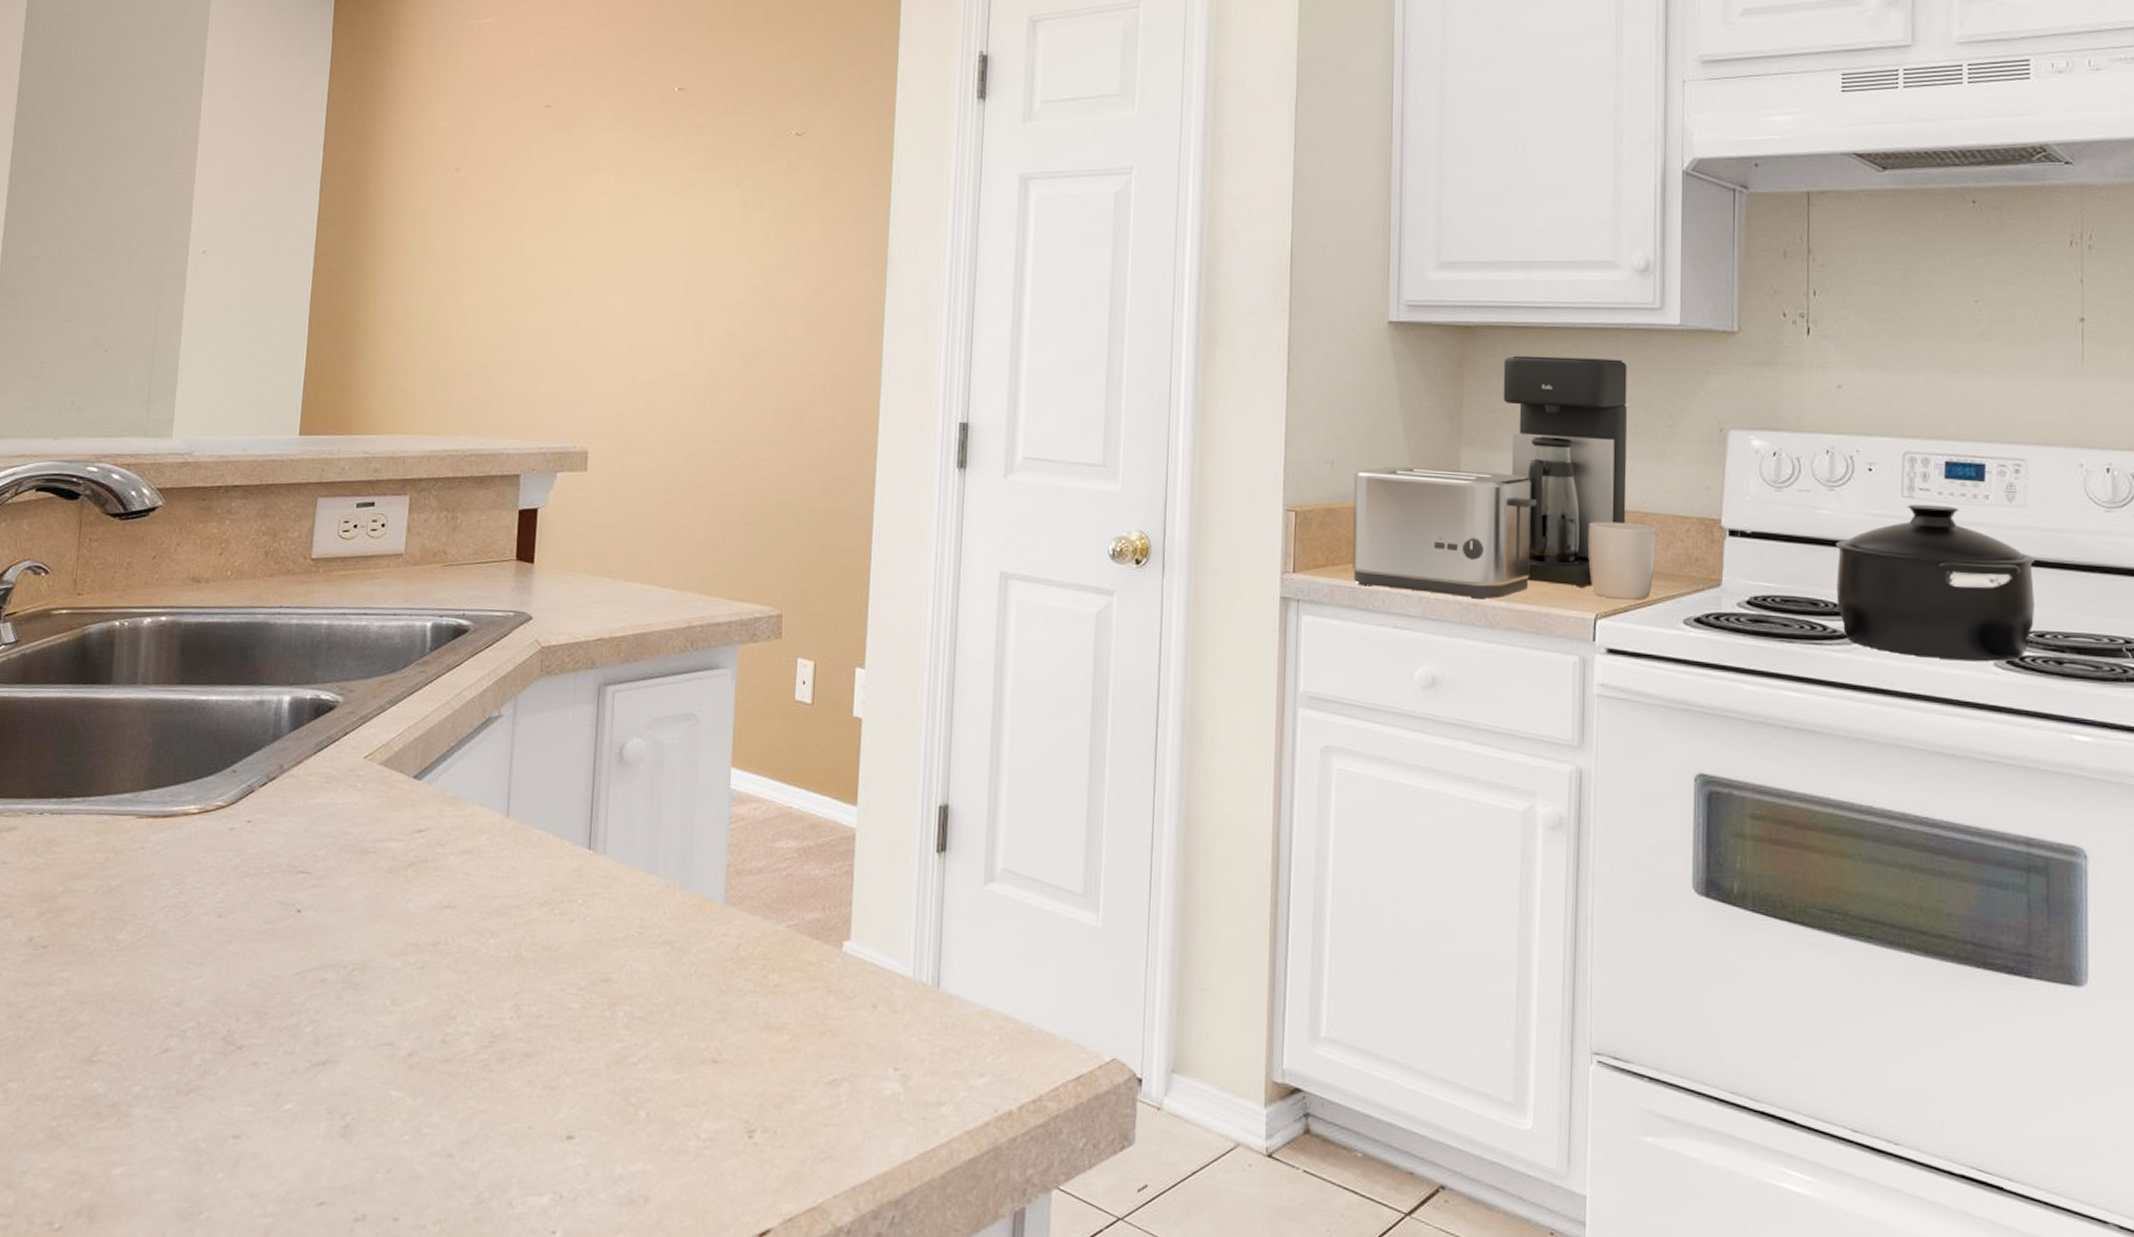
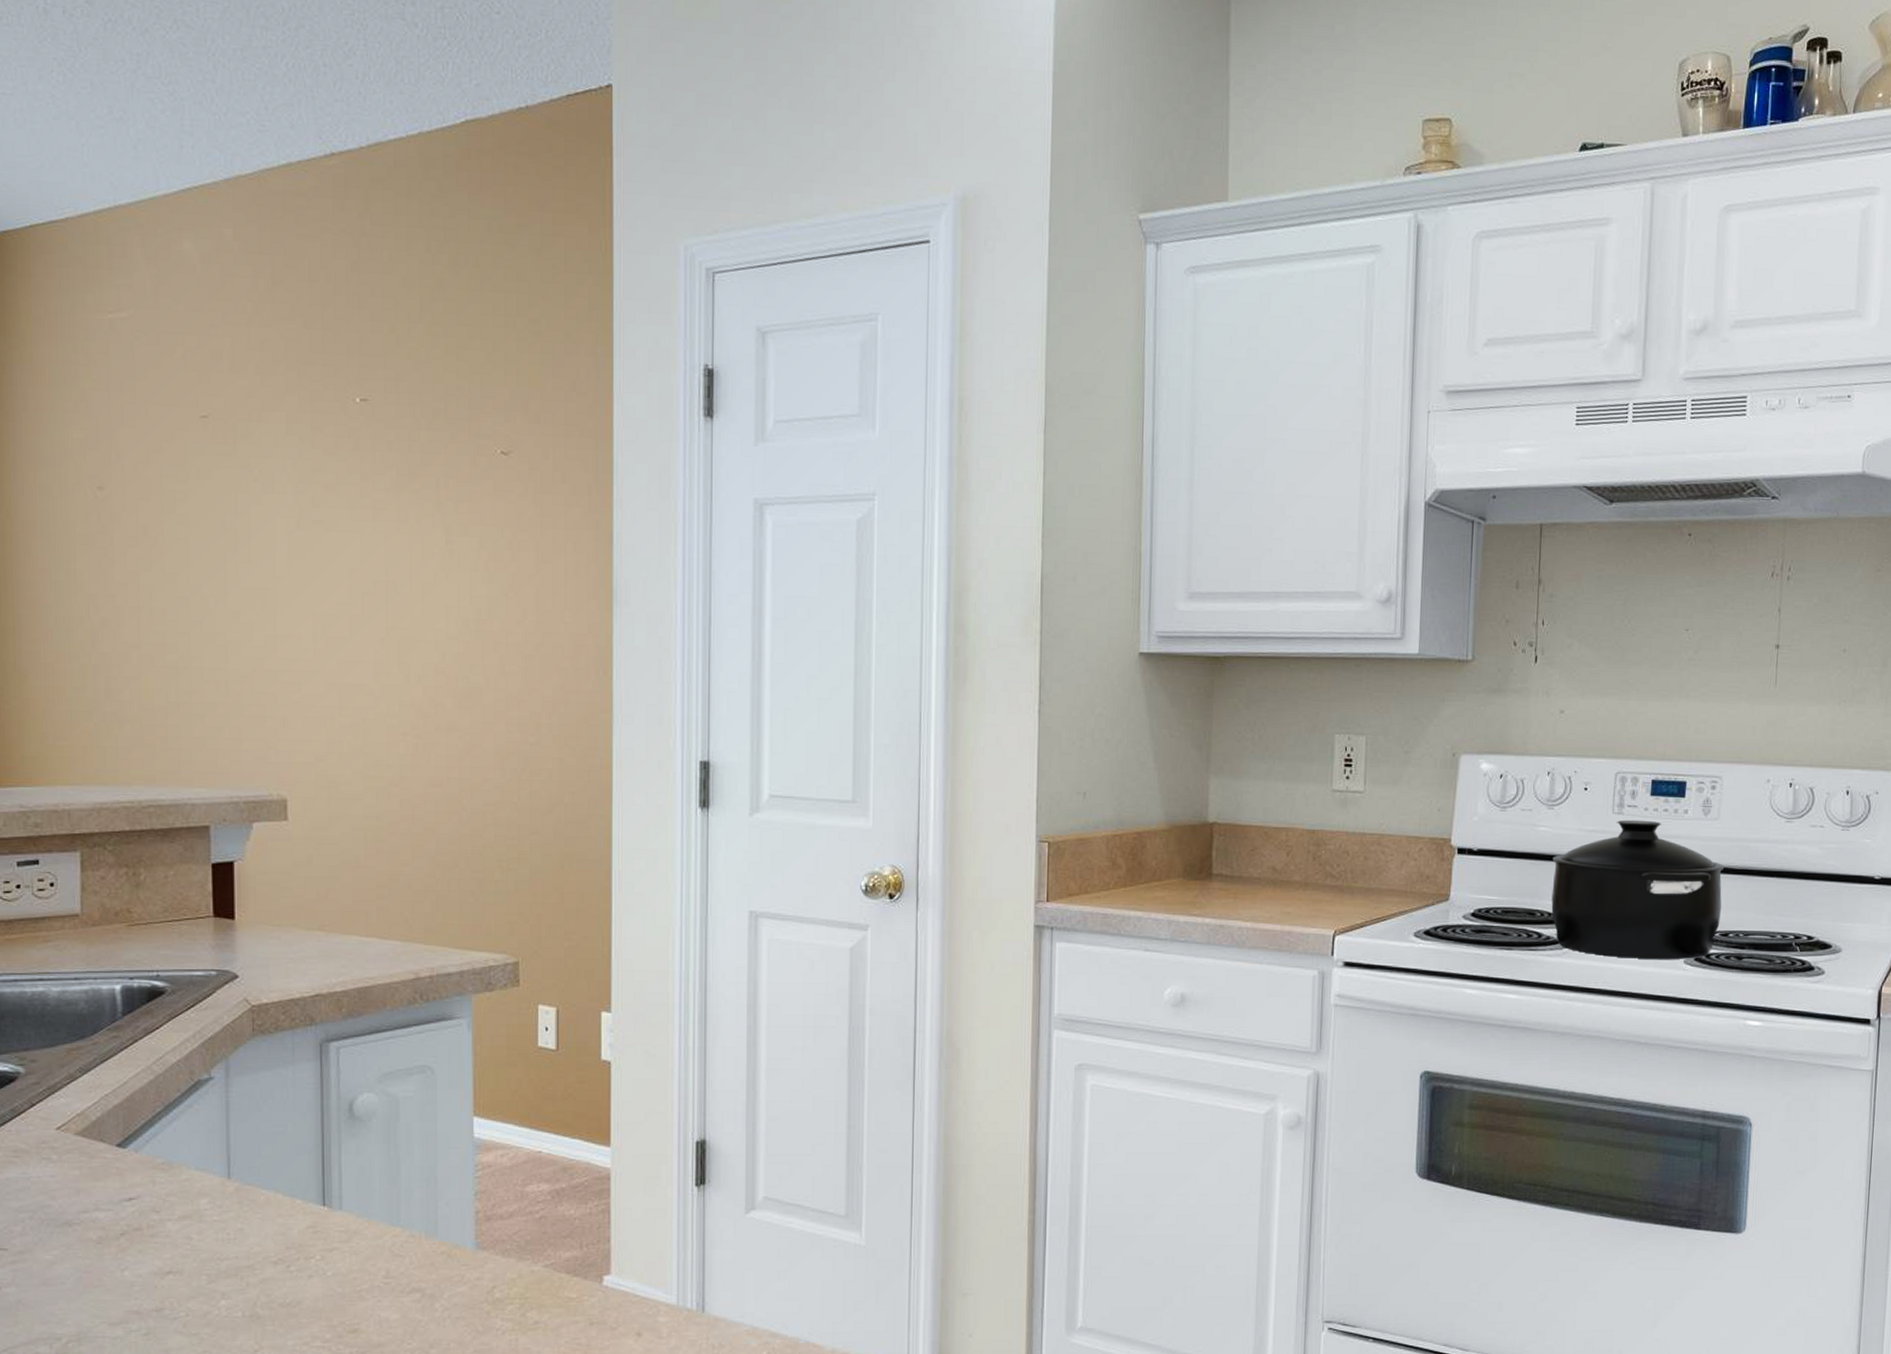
toaster: present [1352,466,1536,599] -> none [1104,795,1281,921]
coffee maker: present [1503,355,1627,588] -> none [1250,685,1369,906]
mug: present [1587,521,1657,600] -> none [1328,843,1392,916]

